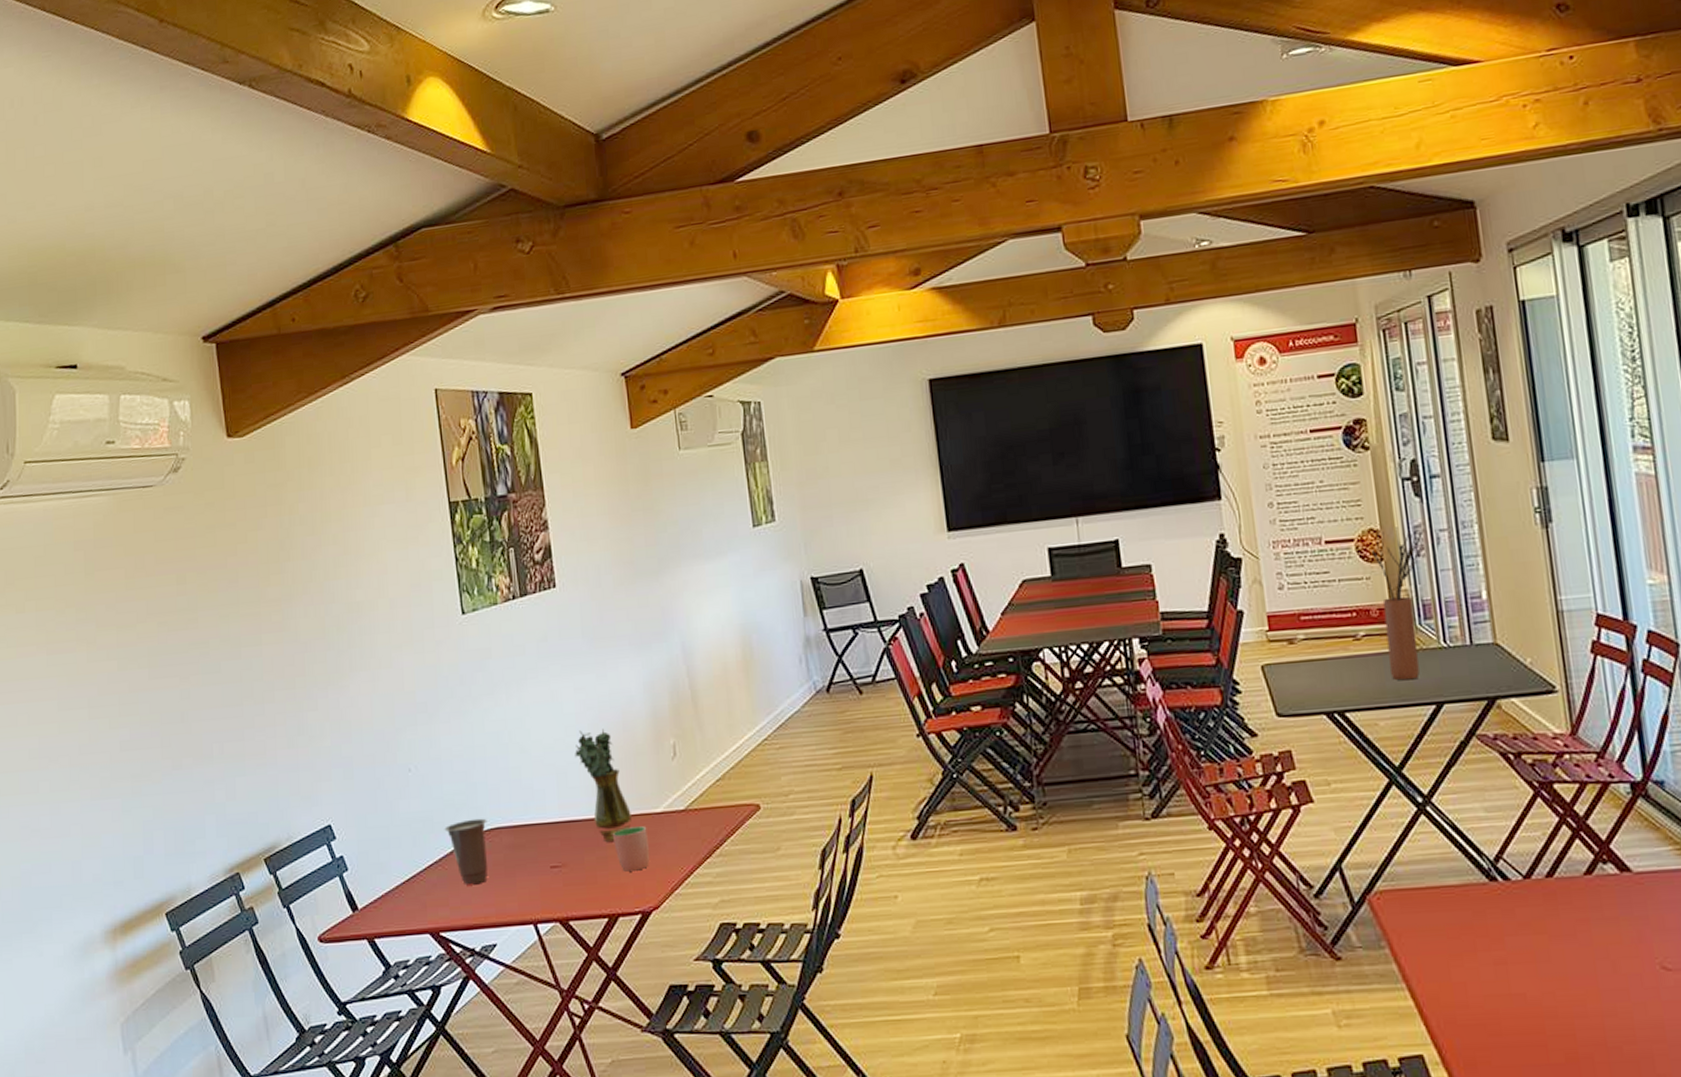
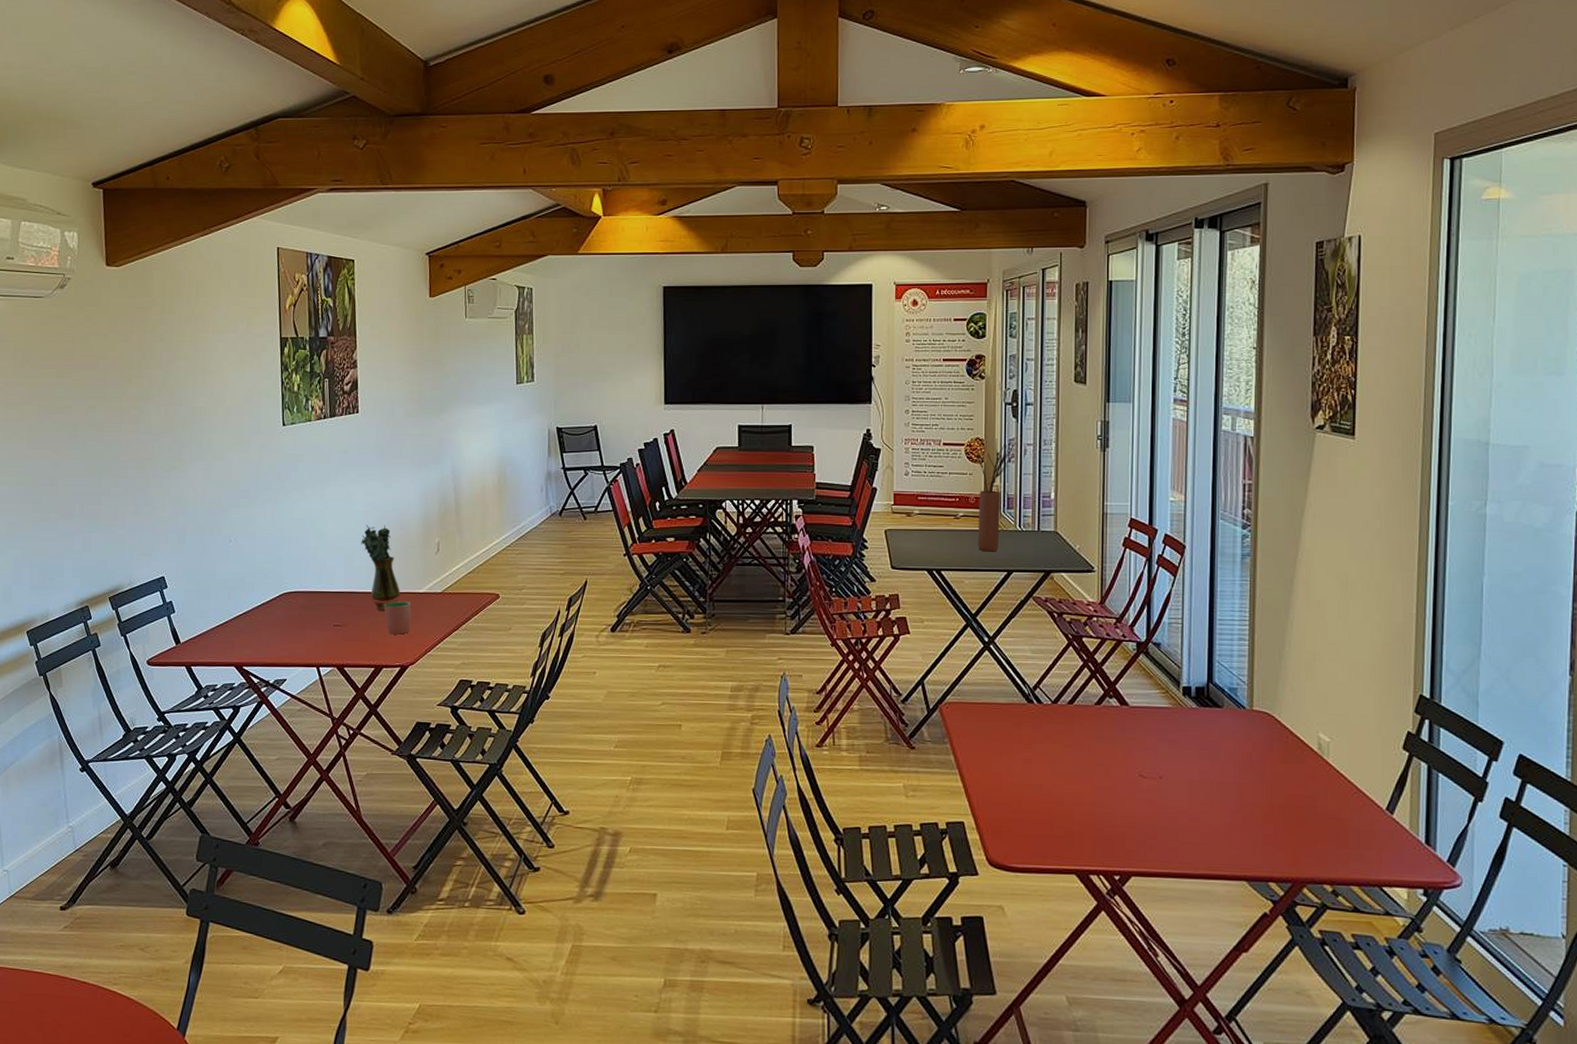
cup: present [444,818,489,886] -> none [253,583,288,633]

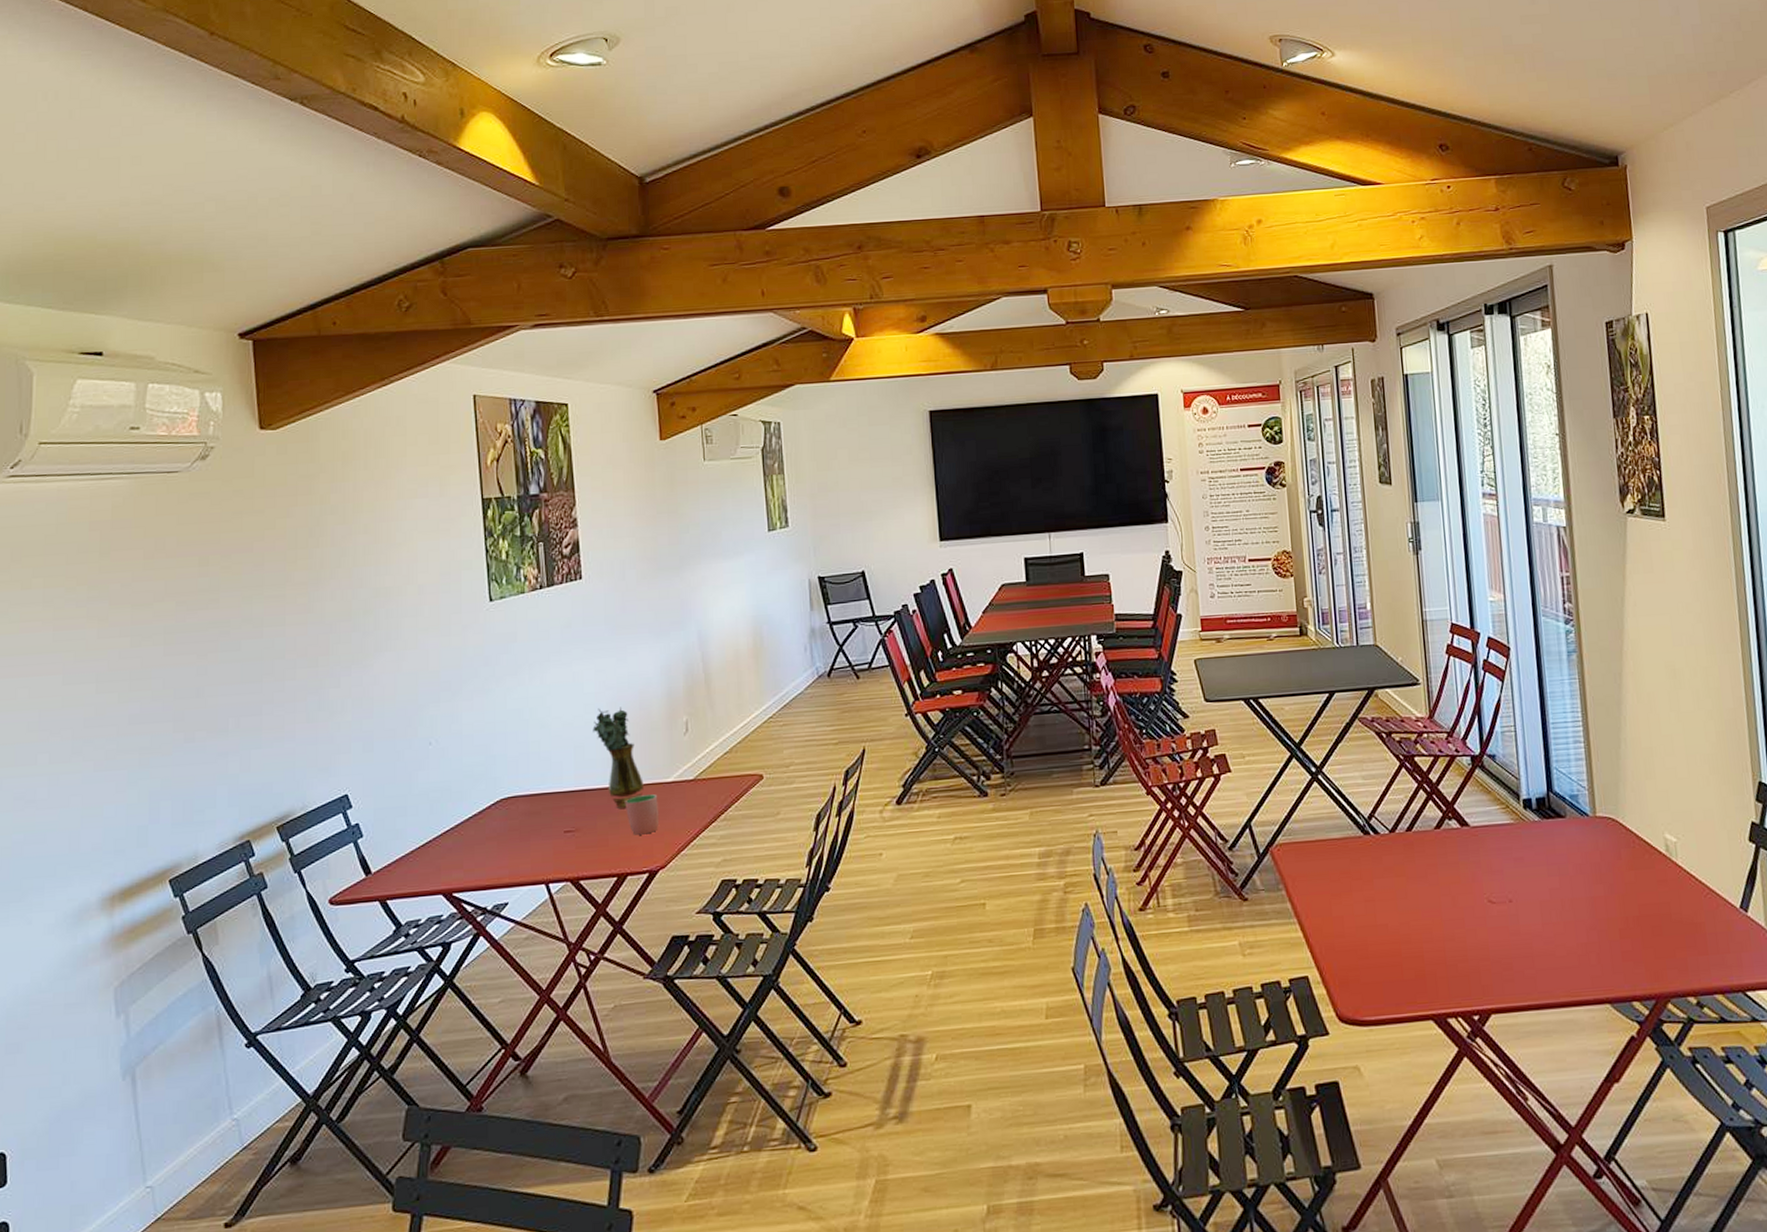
vase: present [975,438,1016,552] -> none [1284,550,1325,674]

